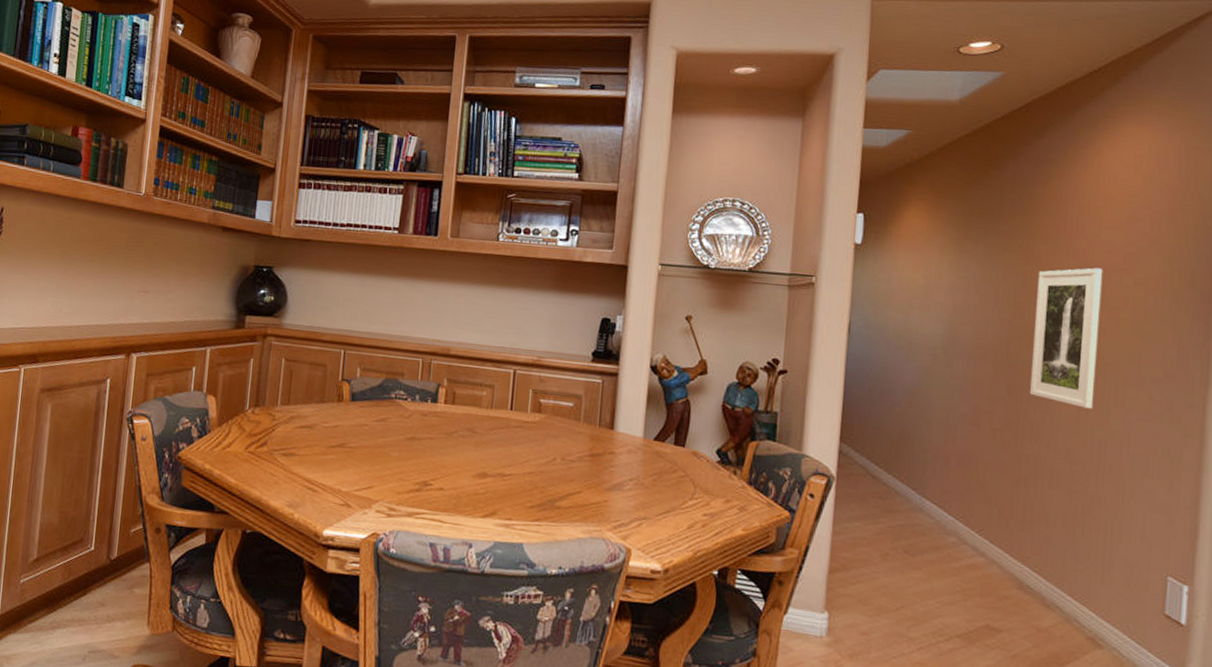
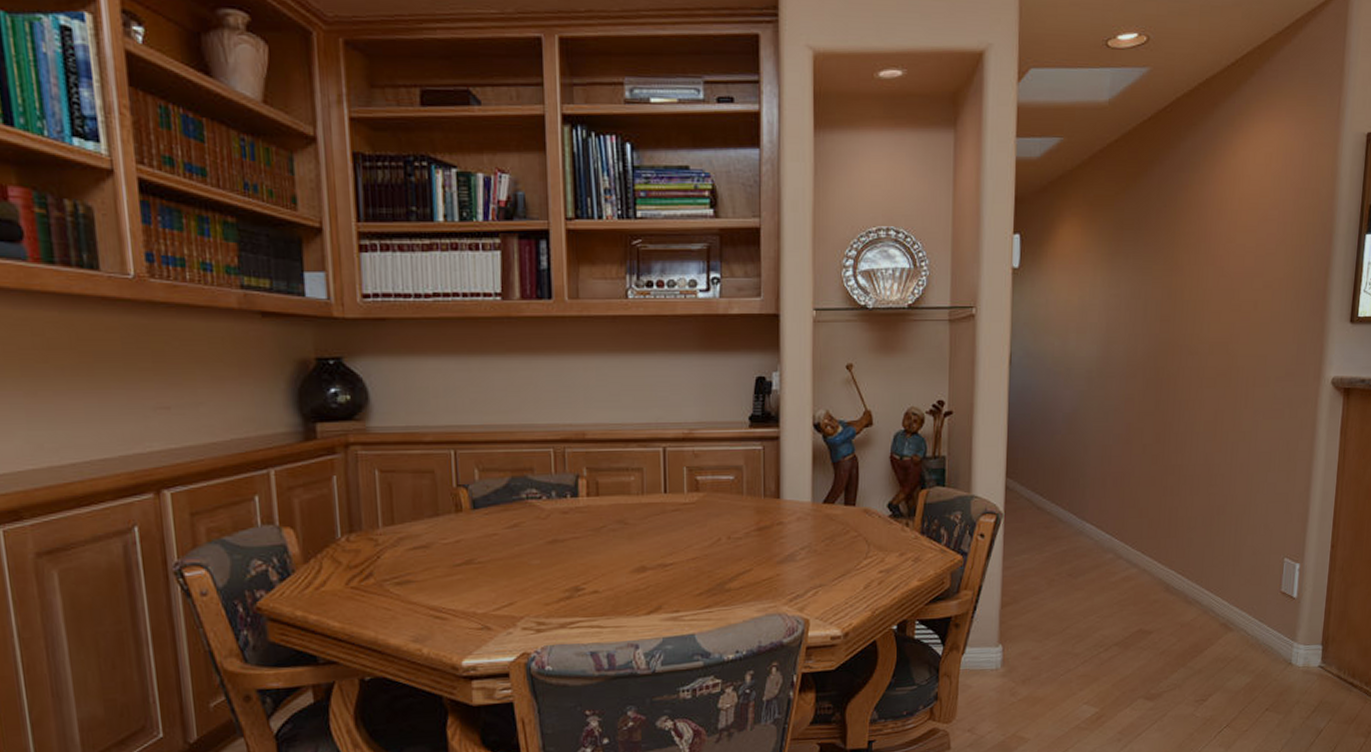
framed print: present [1030,267,1103,409] -> none [1175,273,1237,414]

